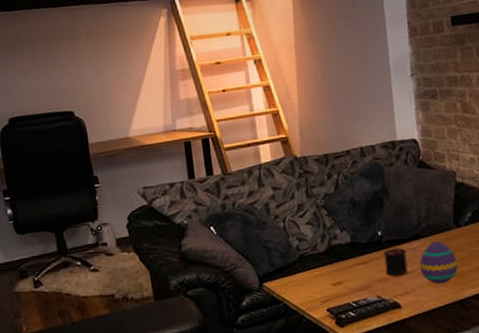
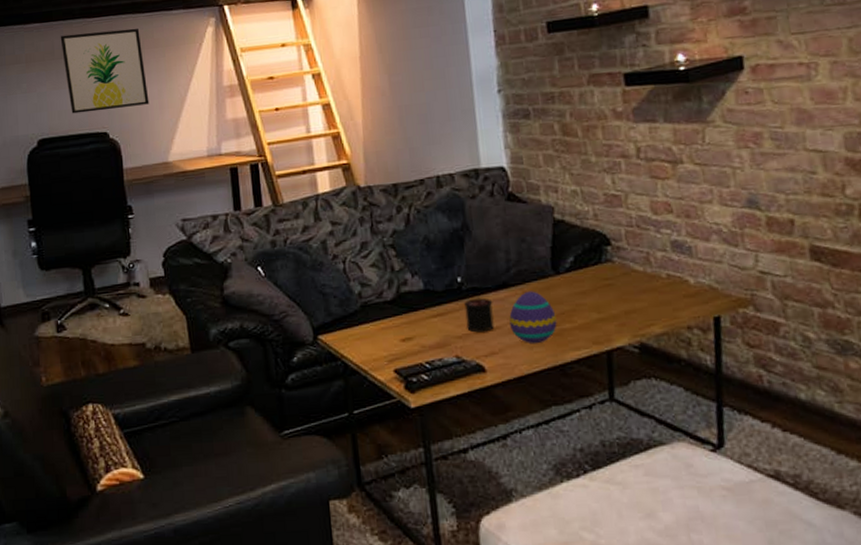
wall art: none [25,17,110,95] -> present [60,28,150,114]

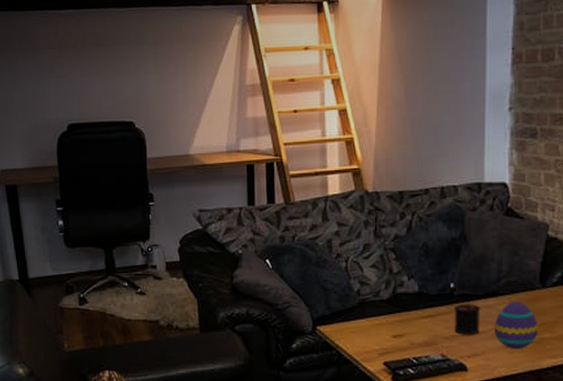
wall art: present [60,28,150,114] -> none [92,21,175,102]

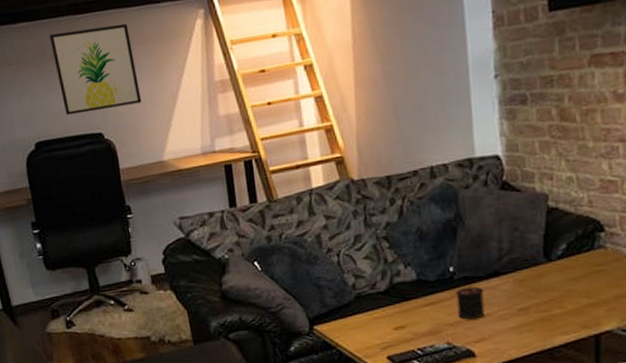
wall art: none [92,21,175,102] -> present [49,23,142,115]
decorative egg: present [495,301,538,348] -> none [500,278,547,329]

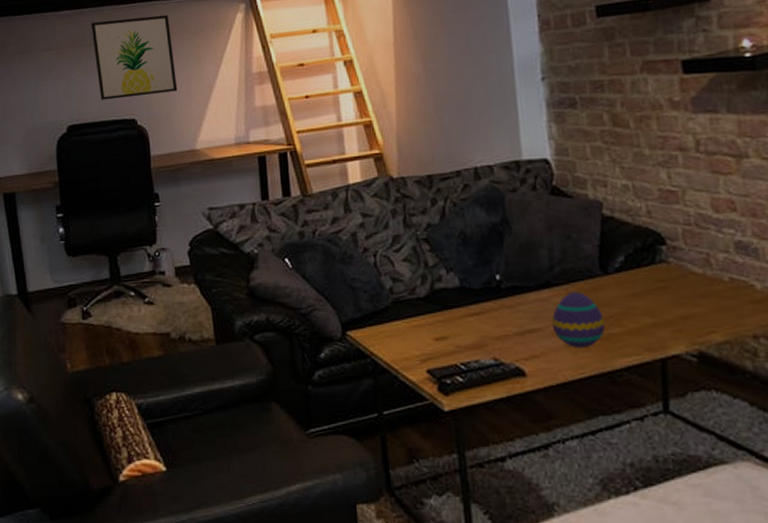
candle: present [456,281,485,320] -> none [503,291,536,334]
decorative egg: none [500,278,547,329] -> present [552,291,605,347]

